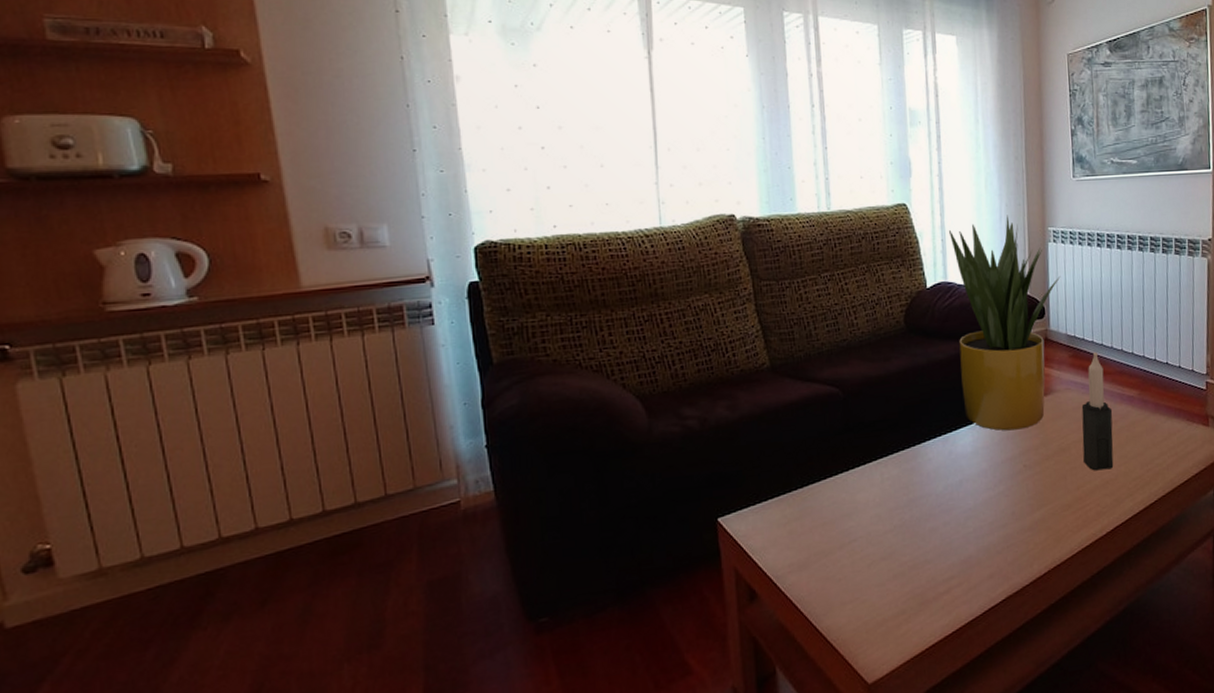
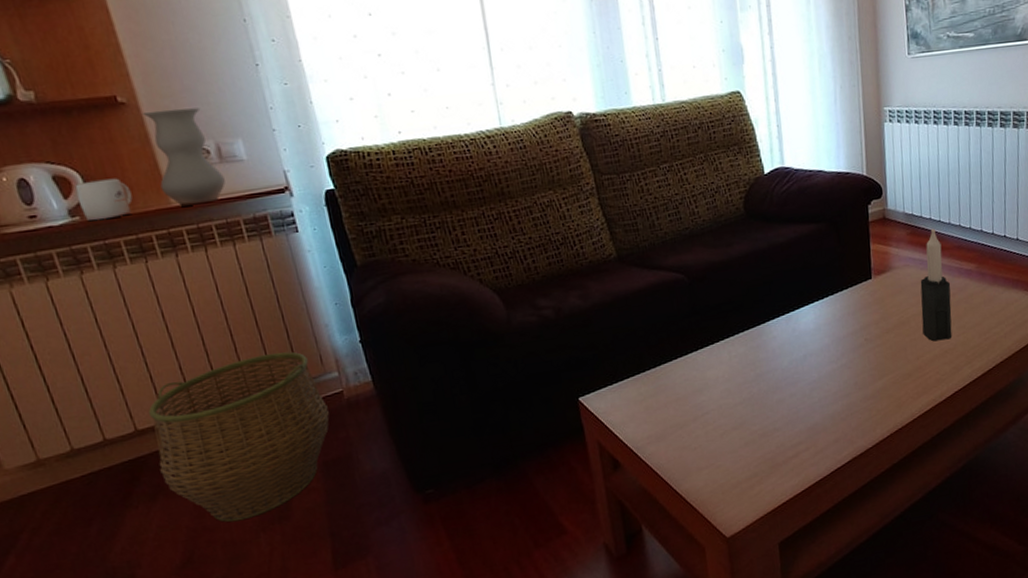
mug: none [198,258,259,303] -> present [74,178,133,222]
basket: none [237,454,441,650] -> present [148,351,330,522]
vase: none [285,190,363,292] -> present [142,108,225,207]
planter: present [949,215,1061,431] -> none [784,97,898,308]

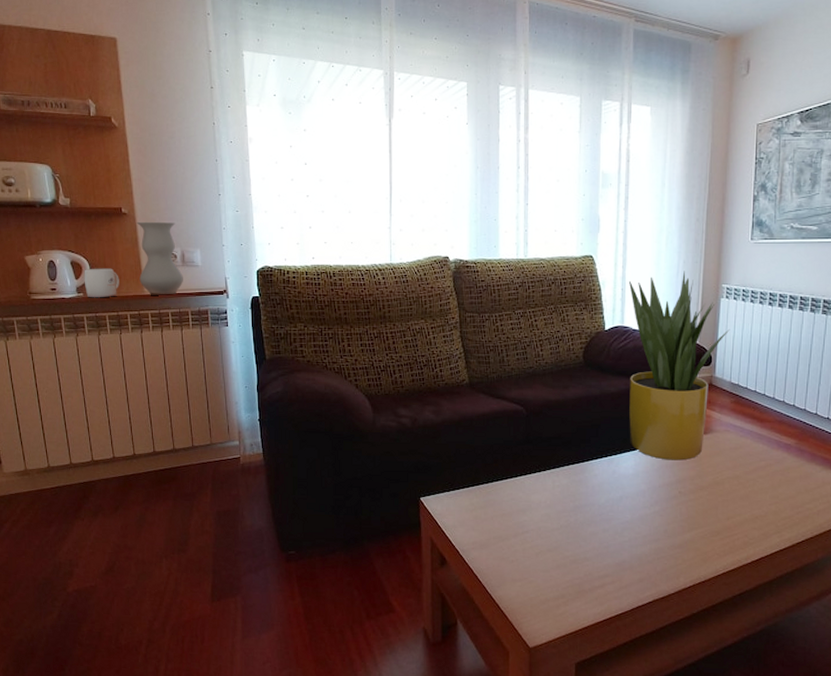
basket: present [148,351,330,522] -> none [102,418,227,546]
planter: none [784,97,898,308] -> present [629,271,730,461]
candle: present [920,228,952,342] -> none [736,400,769,506]

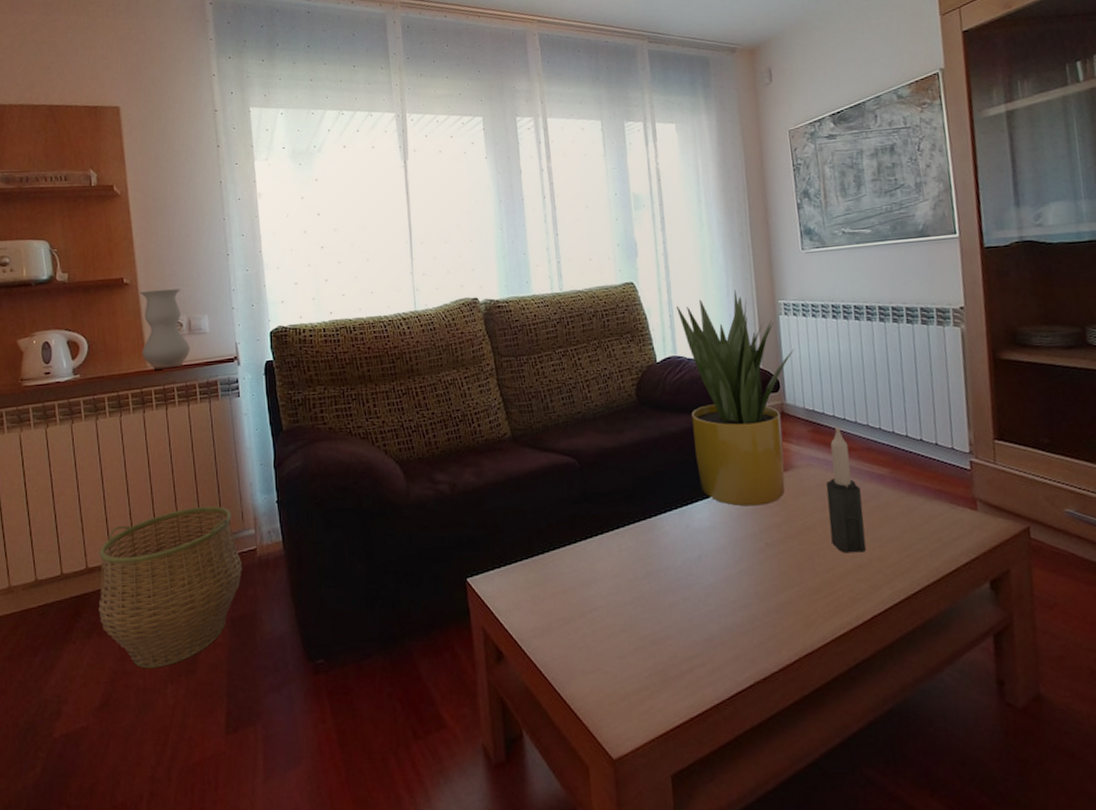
mug: present [84,268,119,298] -> none [81,344,120,380]
basket: none [102,418,227,546] -> present [98,506,242,669]
candle: none [736,400,769,506] -> present [825,426,867,553]

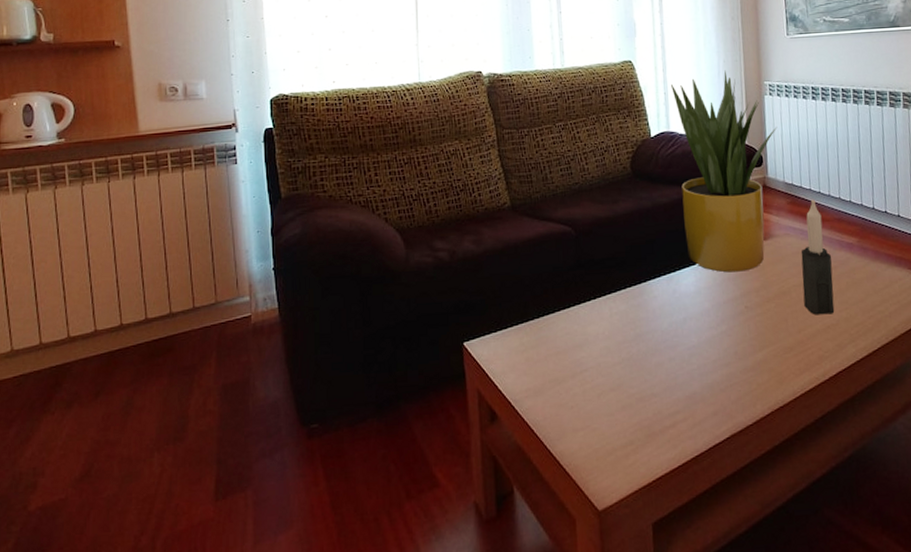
basket: present [98,506,242,669] -> none [81,273,235,438]
vase: present [139,289,190,370] -> none [131,53,185,135]

